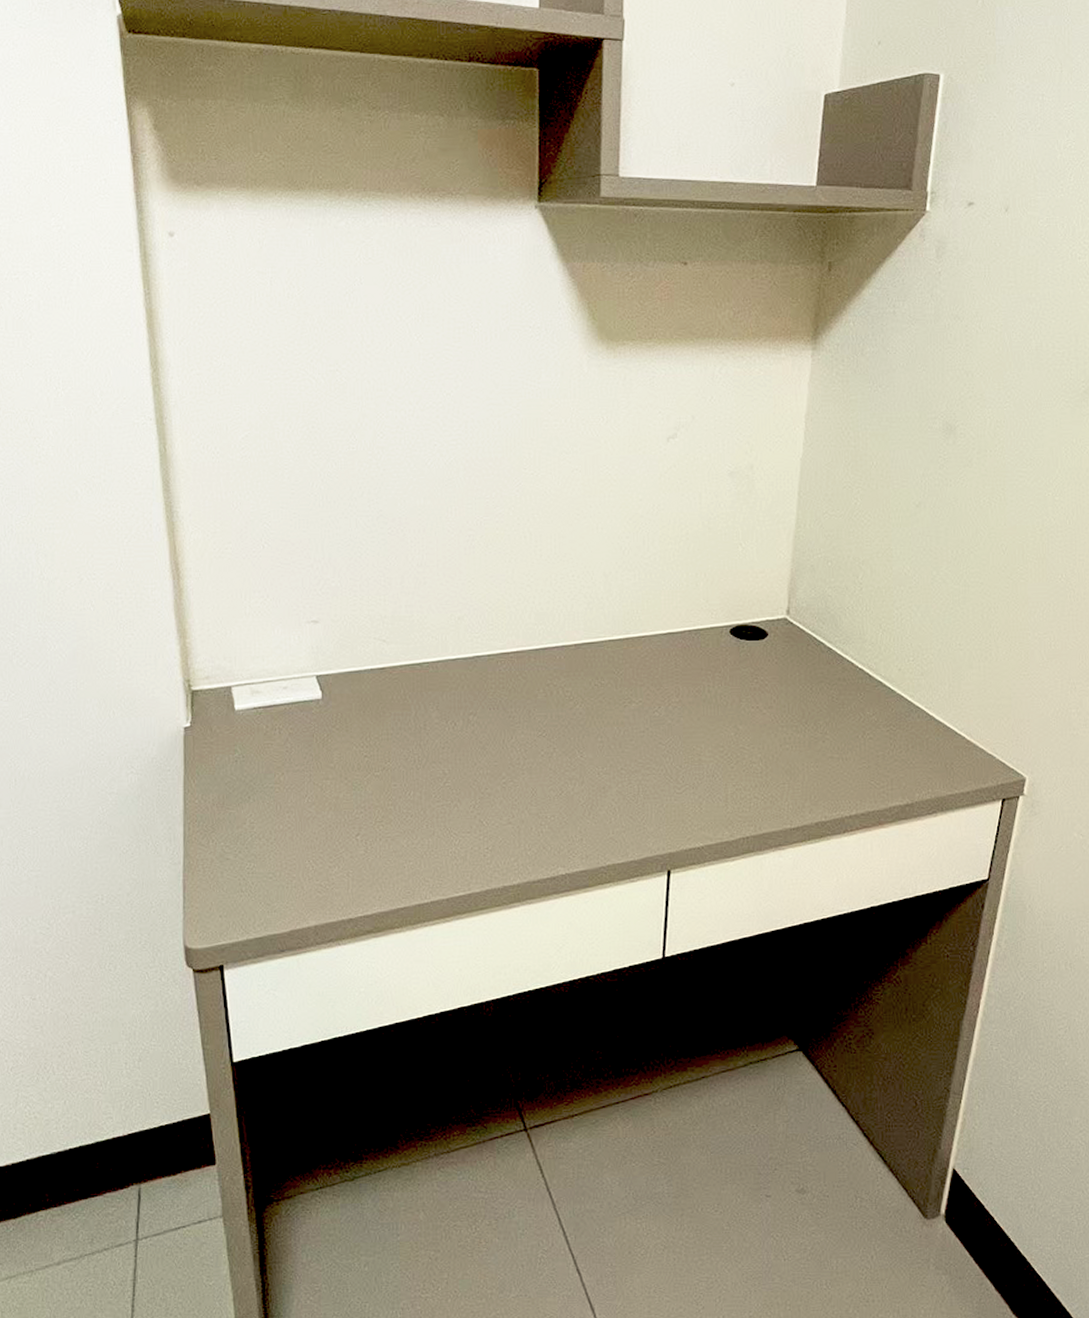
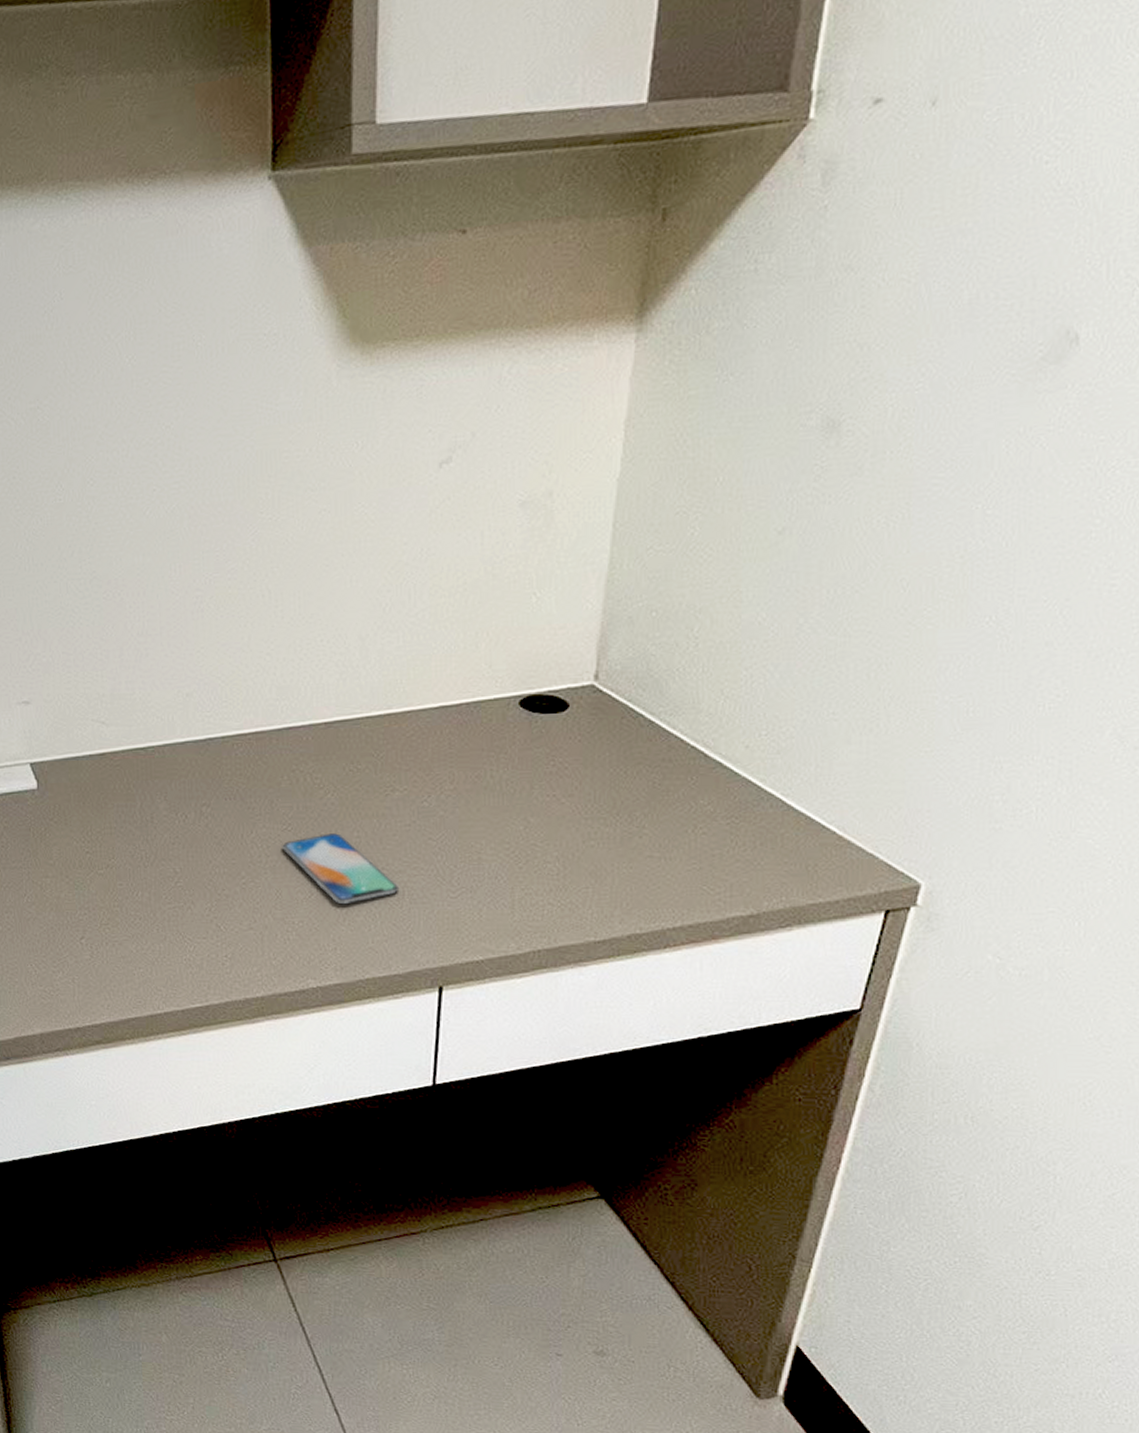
smartphone: none [537,739,635,801] -> present [282,833,400,905]

